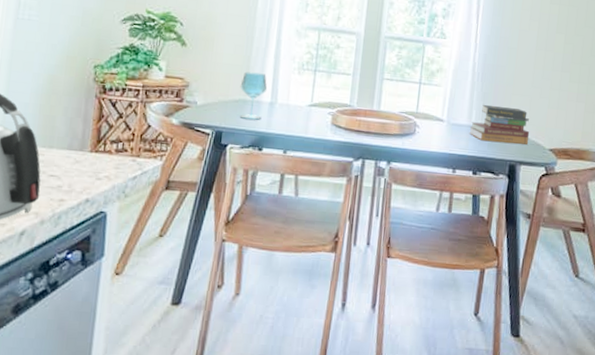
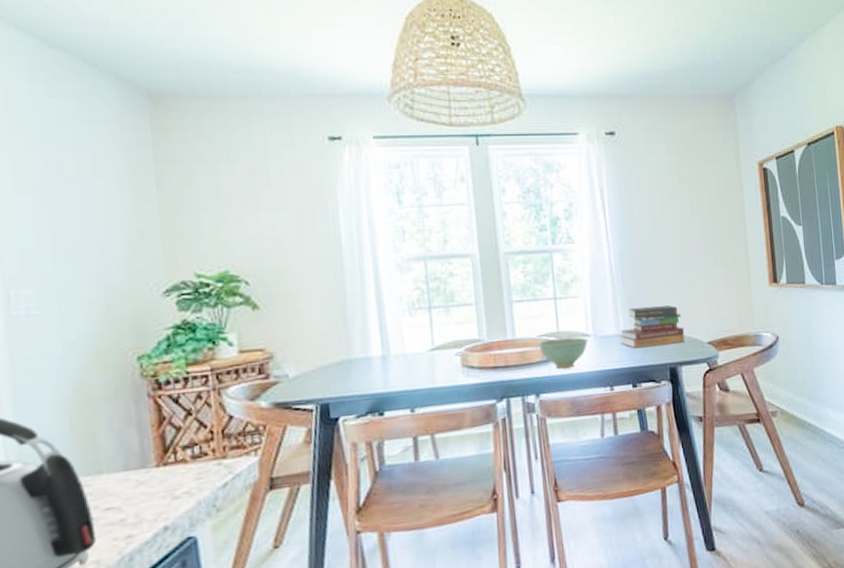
wine glass: present [240,71,268,120] -> none [340,323,376,383]
bowl: none [398,117,441,145] -> present [539,337,588,368]

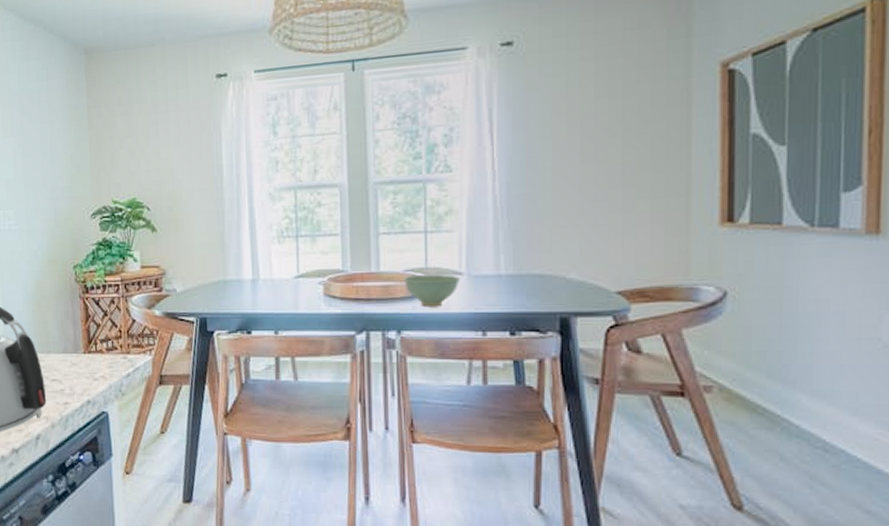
books: present [620,305,685,349] -> none [498,245,585,292]

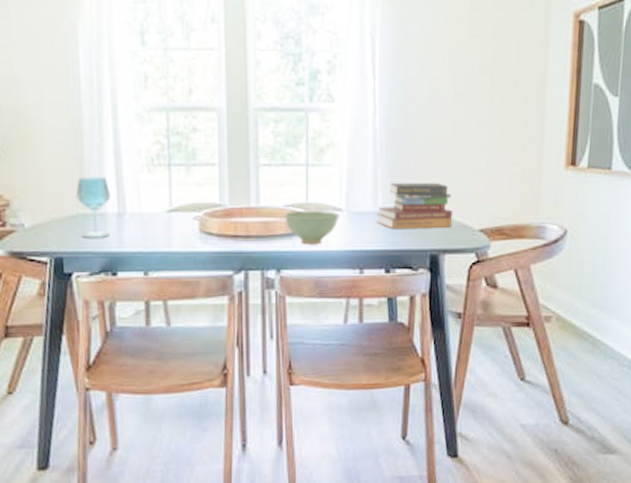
wine glass: none [217,248,247,302] -> present [75,177,112,239]
books: none [498,245,585,292] -> present [376,182,453,230]

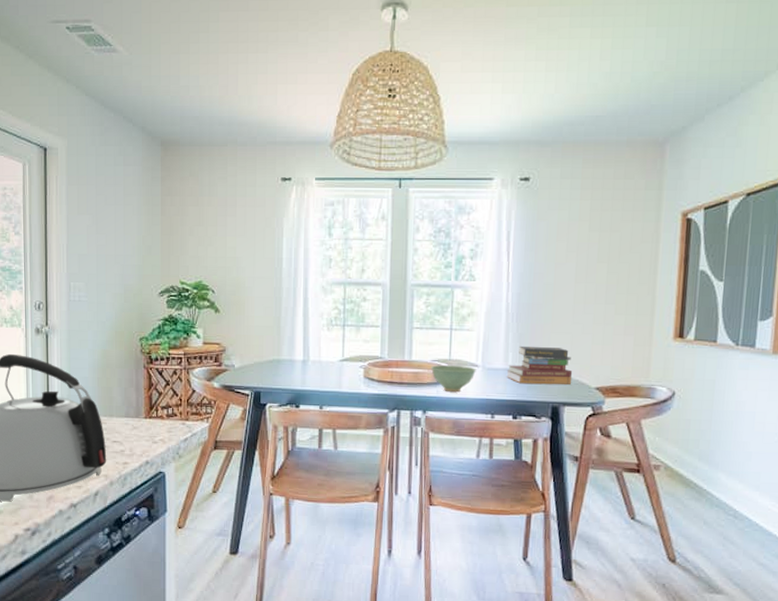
wine glass: present [75,177,112,239] -> none [273,332,299,379]

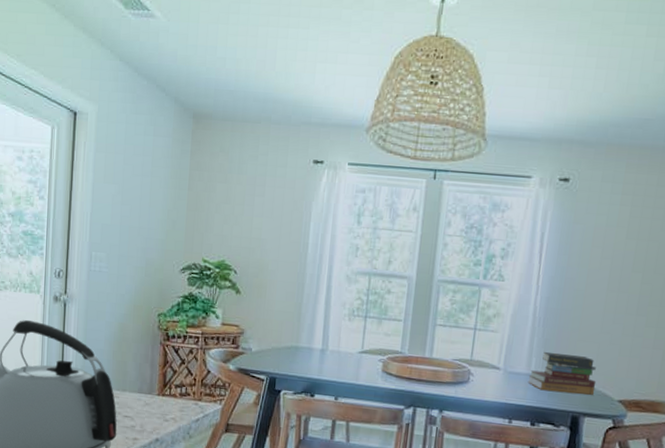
bowl: present [431,365,476,392] -> none [451,364,497,393]

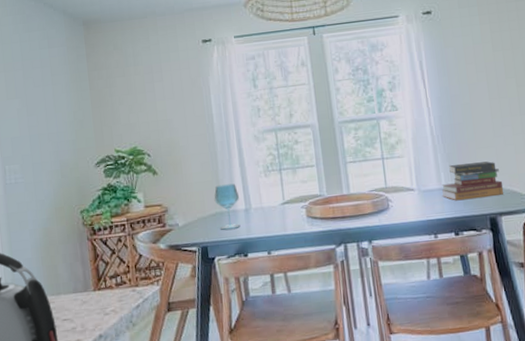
wine glass: none [292,318,319,367] -> present [214,183,241,231]

